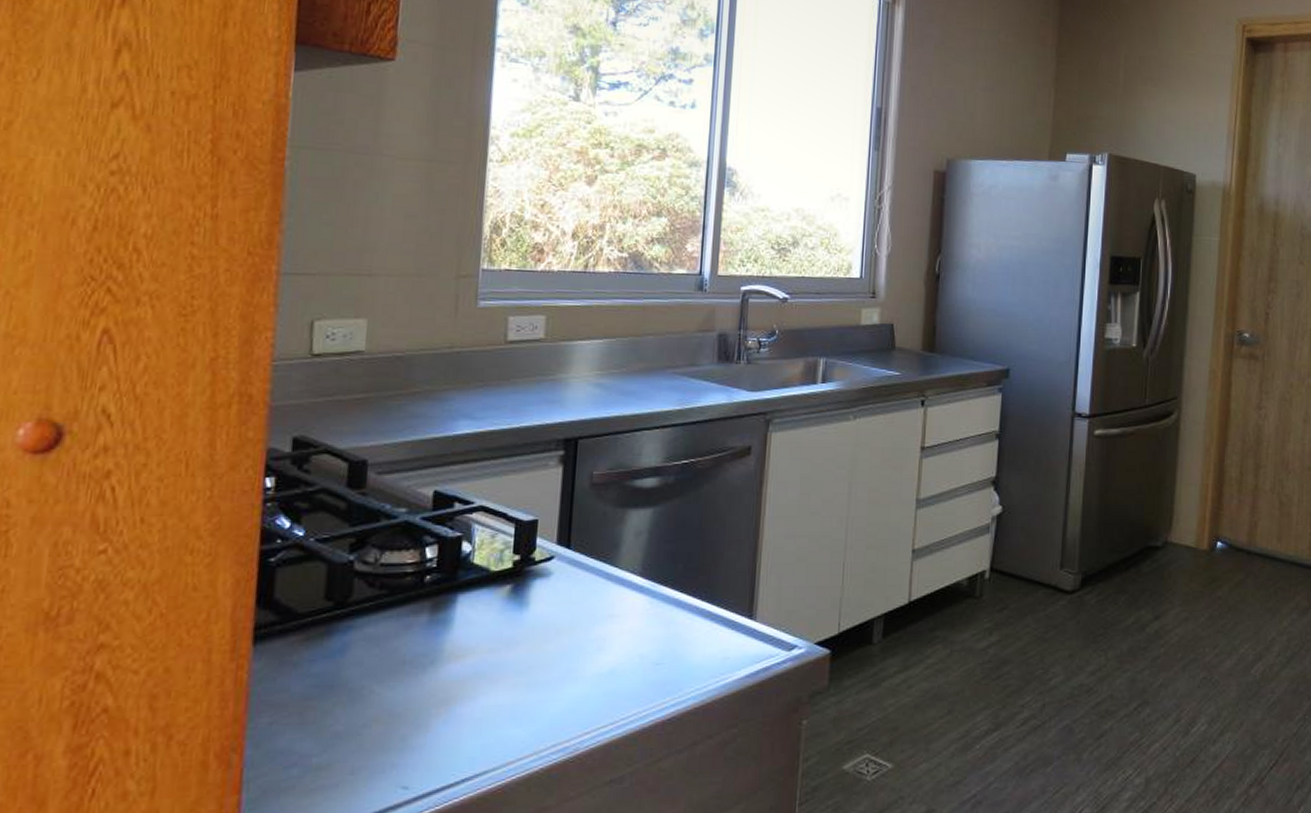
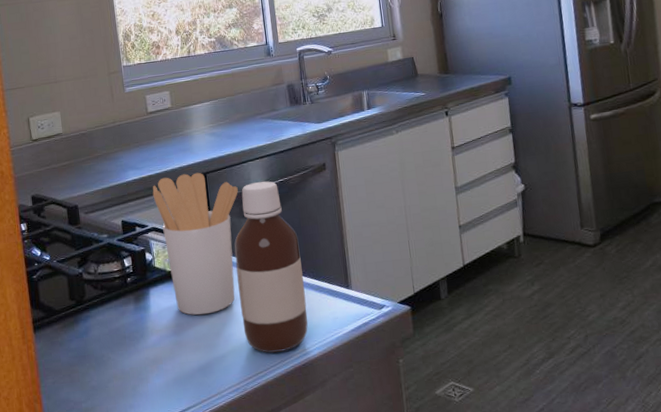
utensil holder: none [490,435,621,639] -> present [152,172,238,315]
bottle: none [590,460,695,700] -> present [234,181,308,353]

